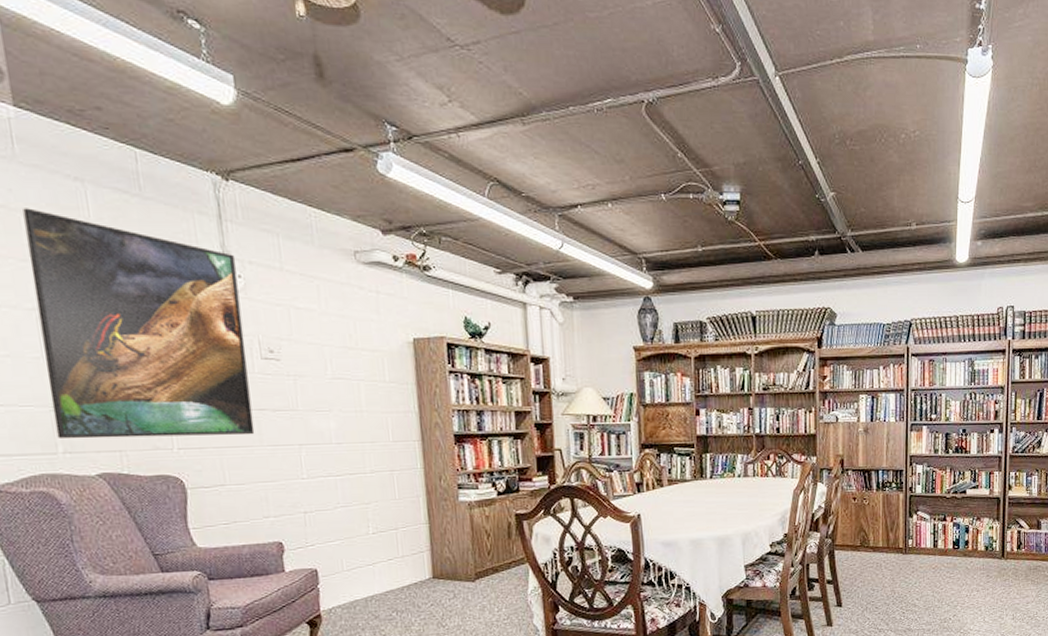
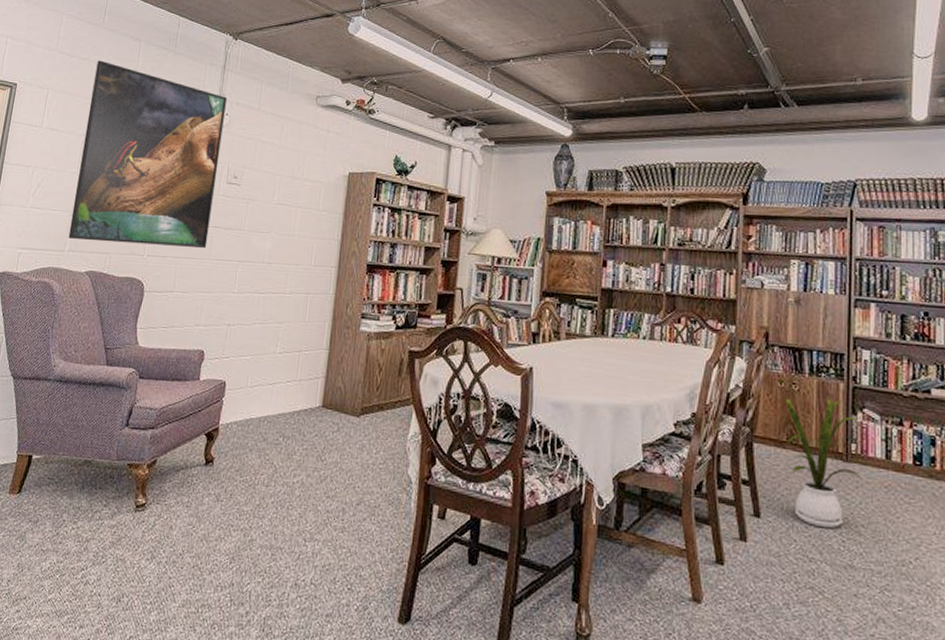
house plant: none [849,496,916,606] -> present [774,378,861,529]

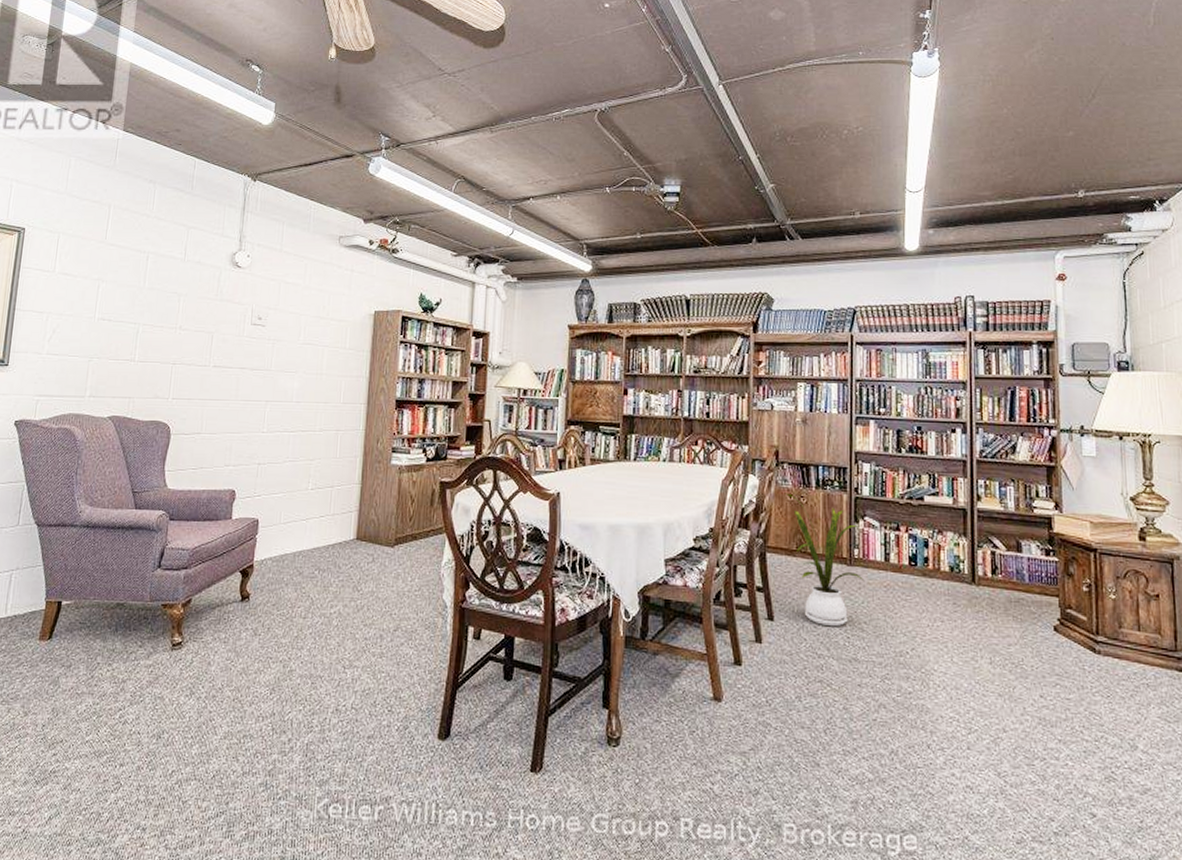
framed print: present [68,60,228,249] -> none [88,203,249,390]

